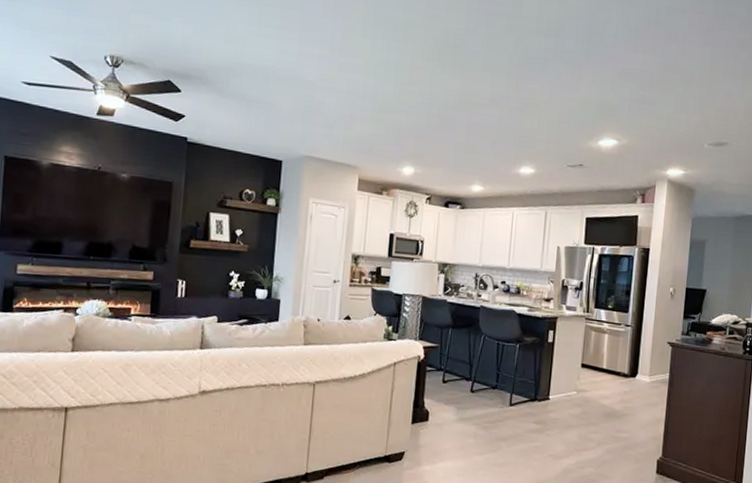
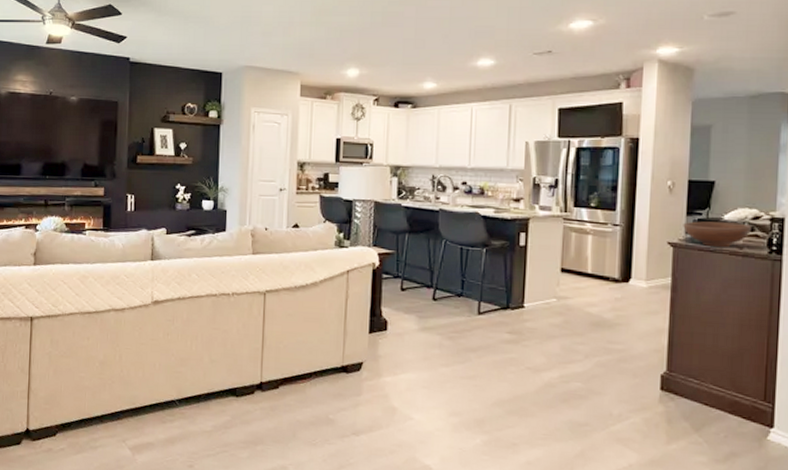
bowl: none [680,324,732,348] -> present [683,221,751,248]

